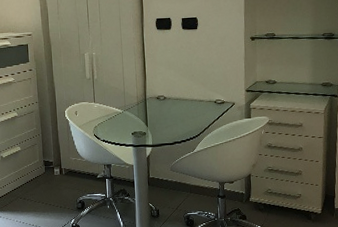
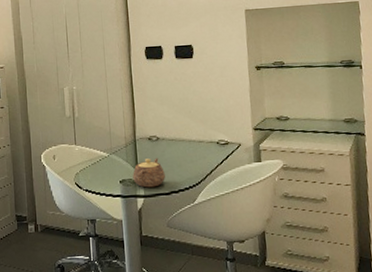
teapot: none [143,114,170,139] -> present [133,158,165,188]

